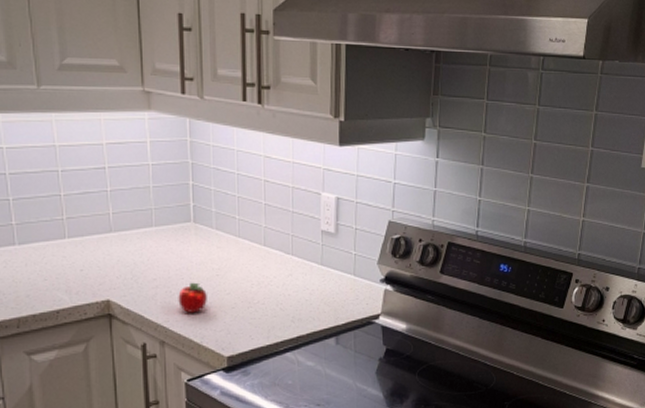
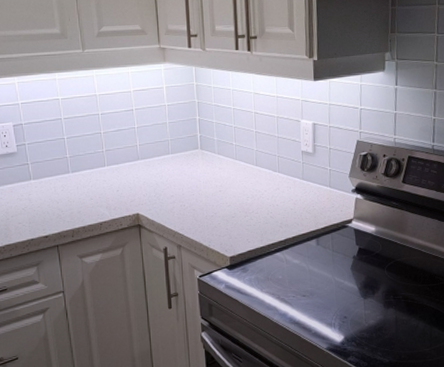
apple: present [178,282,207,313] -> none [190,197,213,222]

